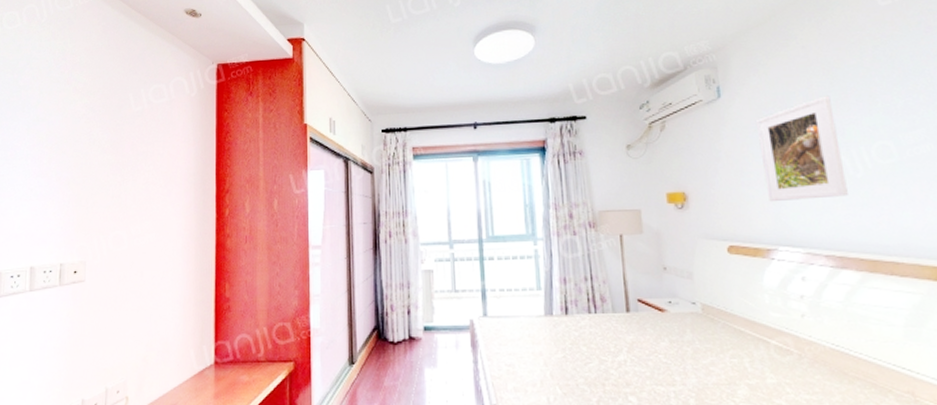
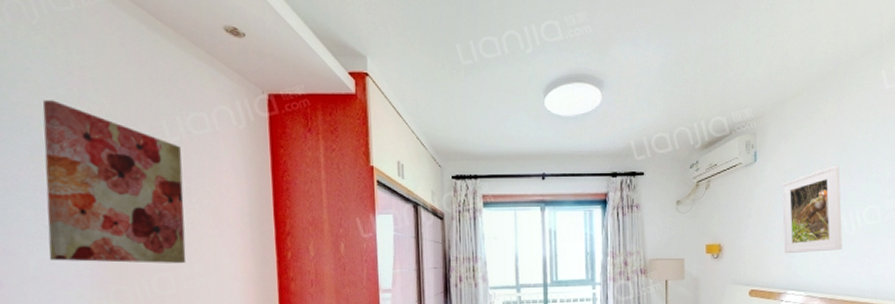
wall art: none [30,82,142,222] -> present [42,100,186,264]

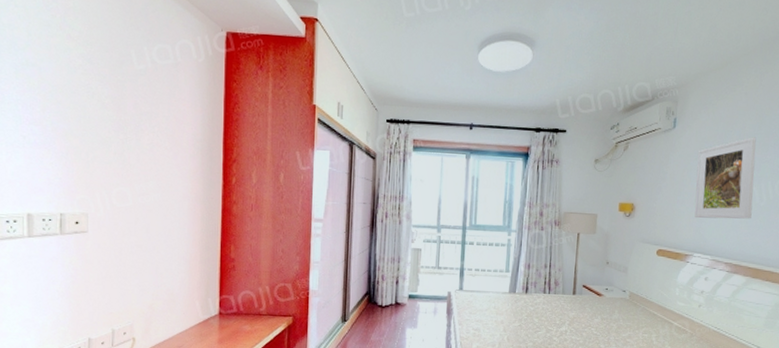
wall art: present [42,100,186,264] -> none [25,24,145,179]

